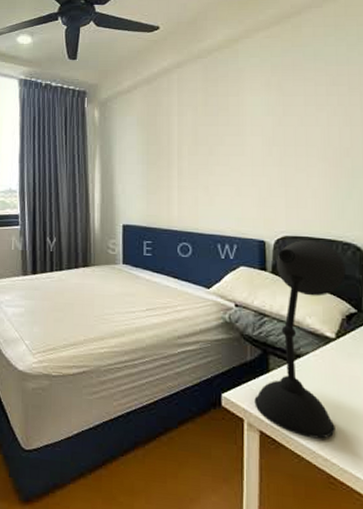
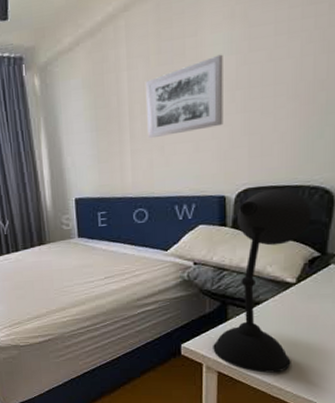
wall art: none [193,114,262,178] -> present [145,54,223,139]

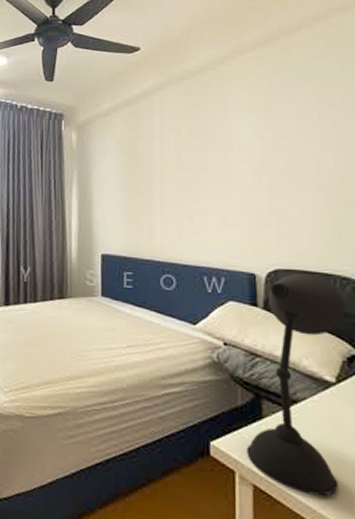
wall art: present [145,54,223,139] -> none [176,138,251,206]

